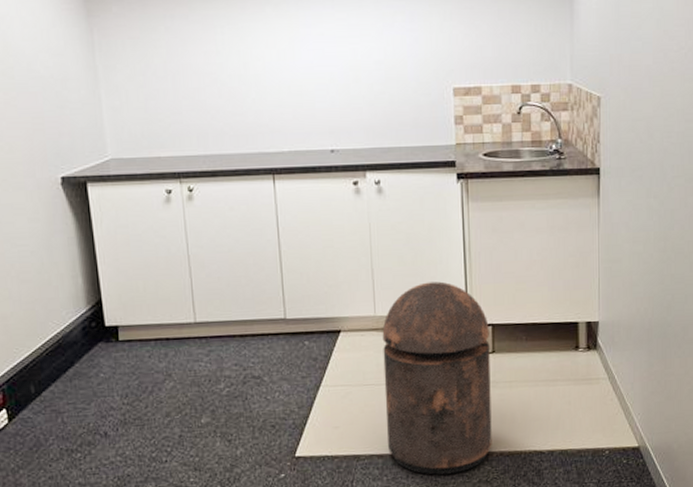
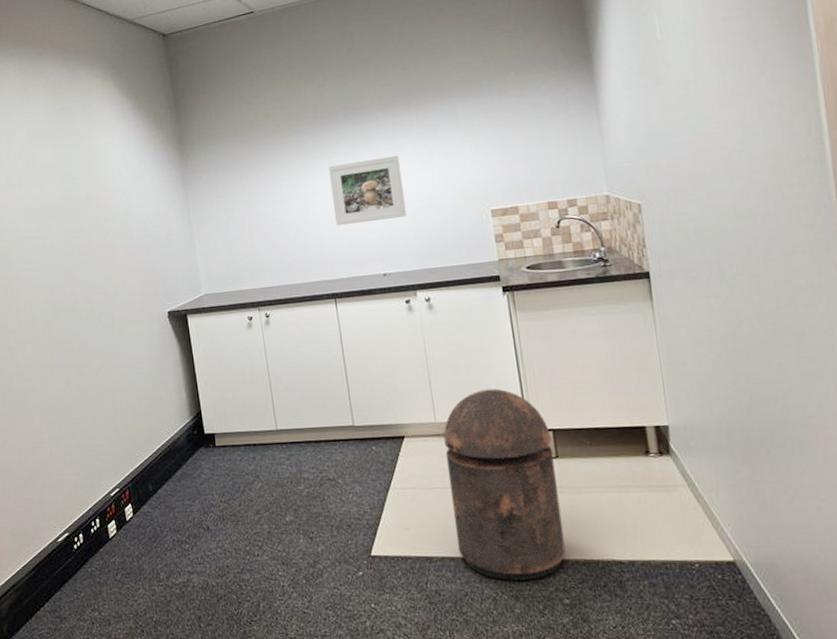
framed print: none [275,13,362,90] -> present [328,155,407,226]

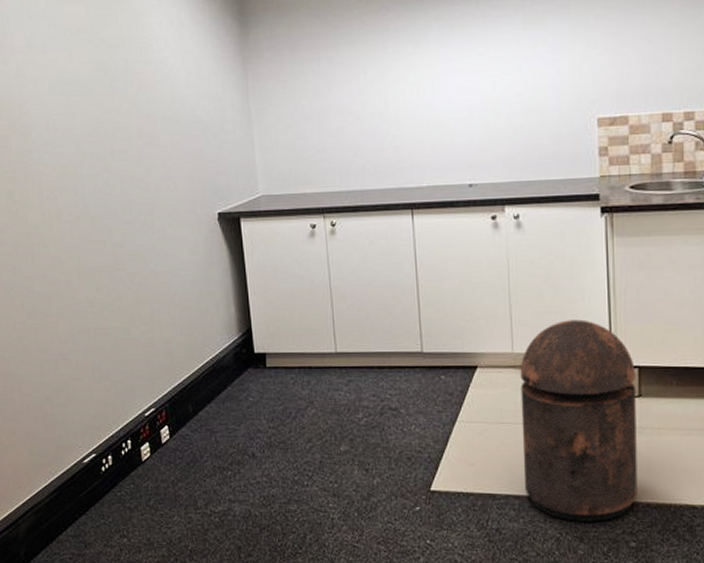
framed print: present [328,155,407,226] -> none [415,46,501,126]

